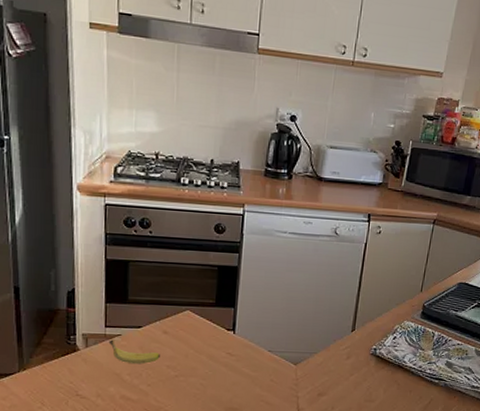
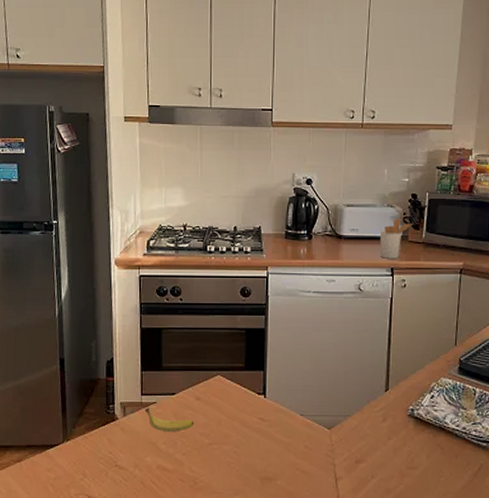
utensil holder: none [358,165,394,205] -> present [379,219,413,259]

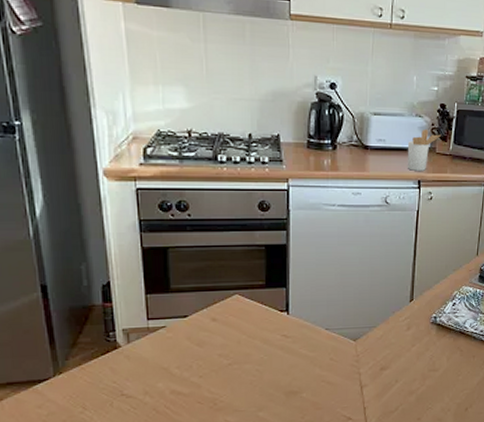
banana: present [145,407,194,433] -> none [152,332,210,357]

